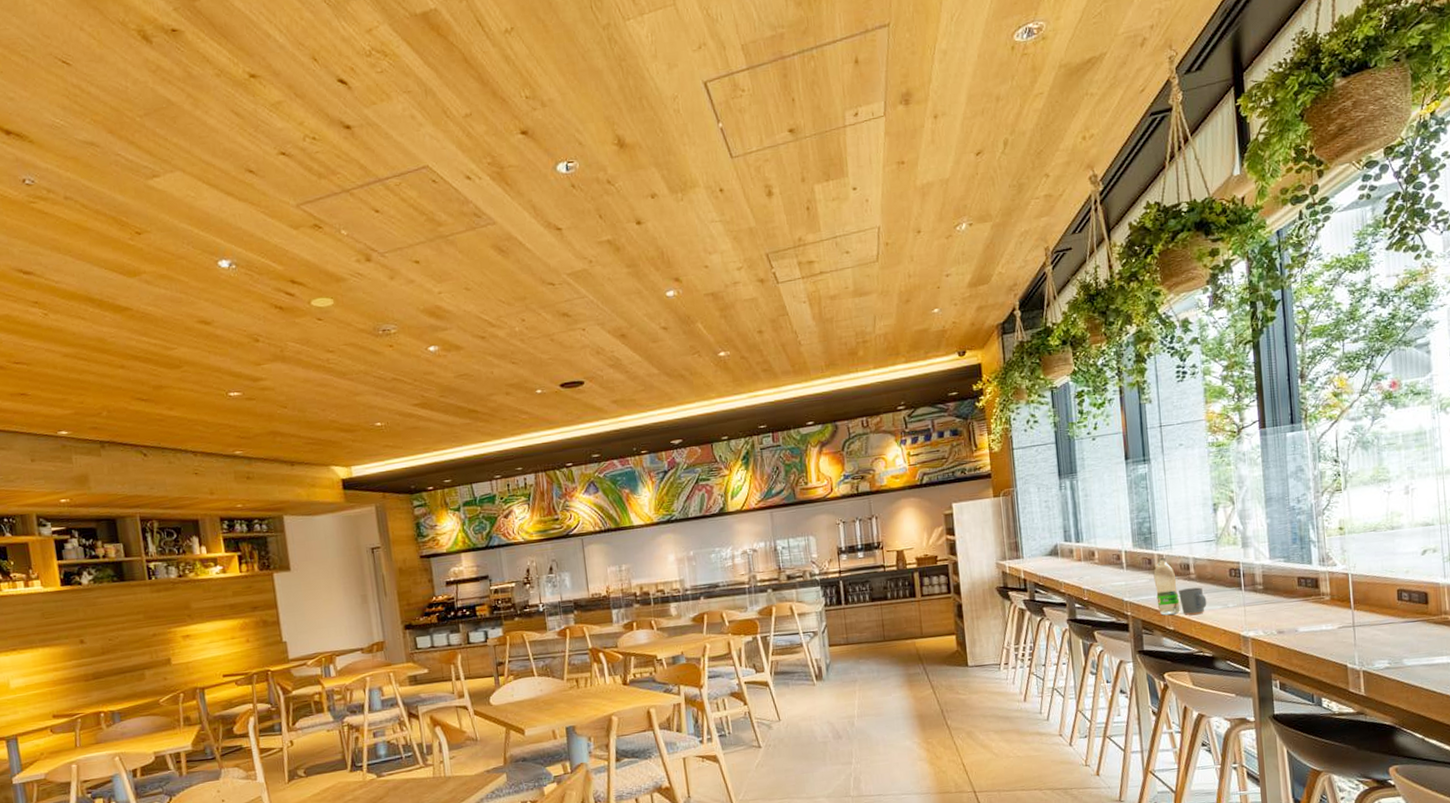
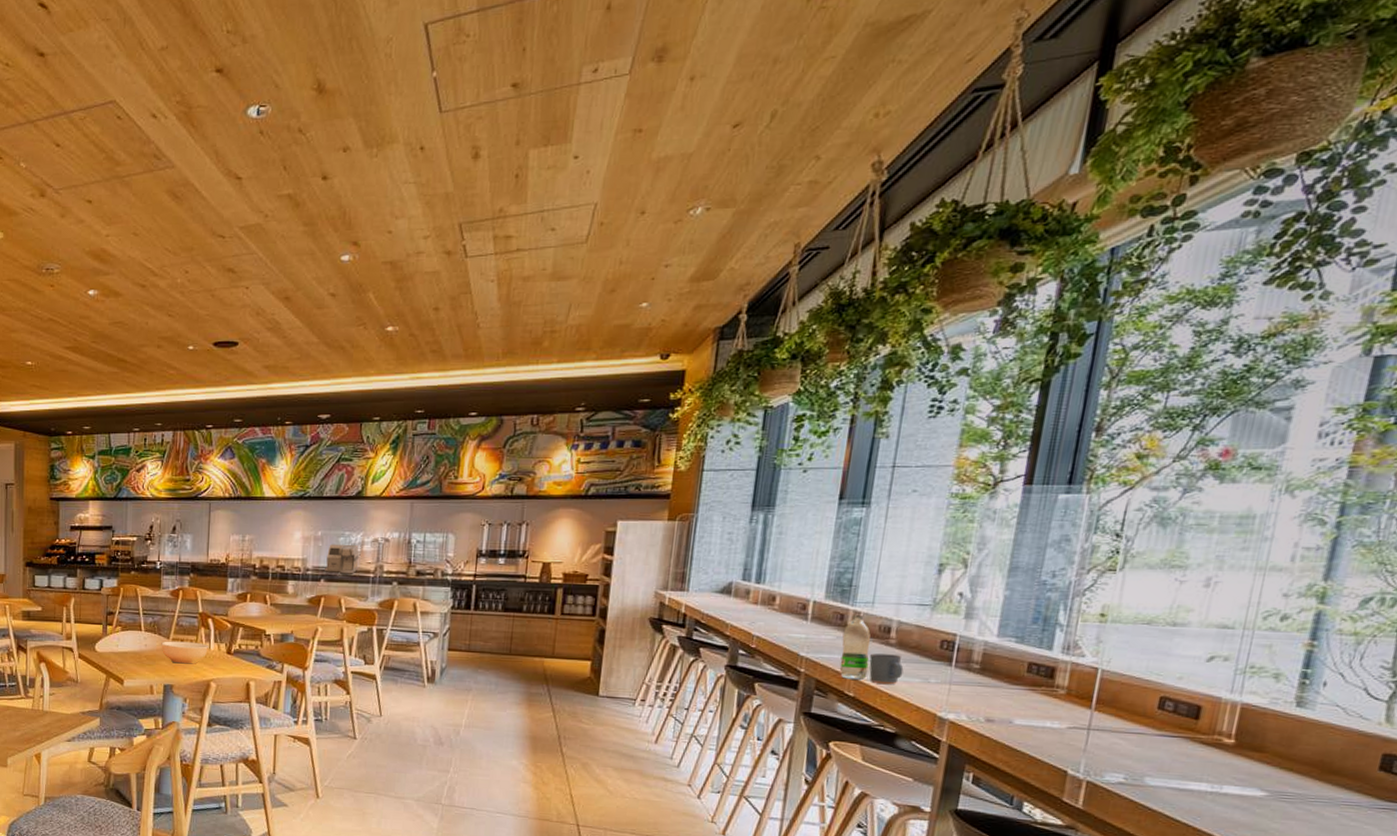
bowl: none [556,678,605,704] -> present [161,641,209,664]
coffee machine: none [702,558,735,591] -> present [325,543,360,575]

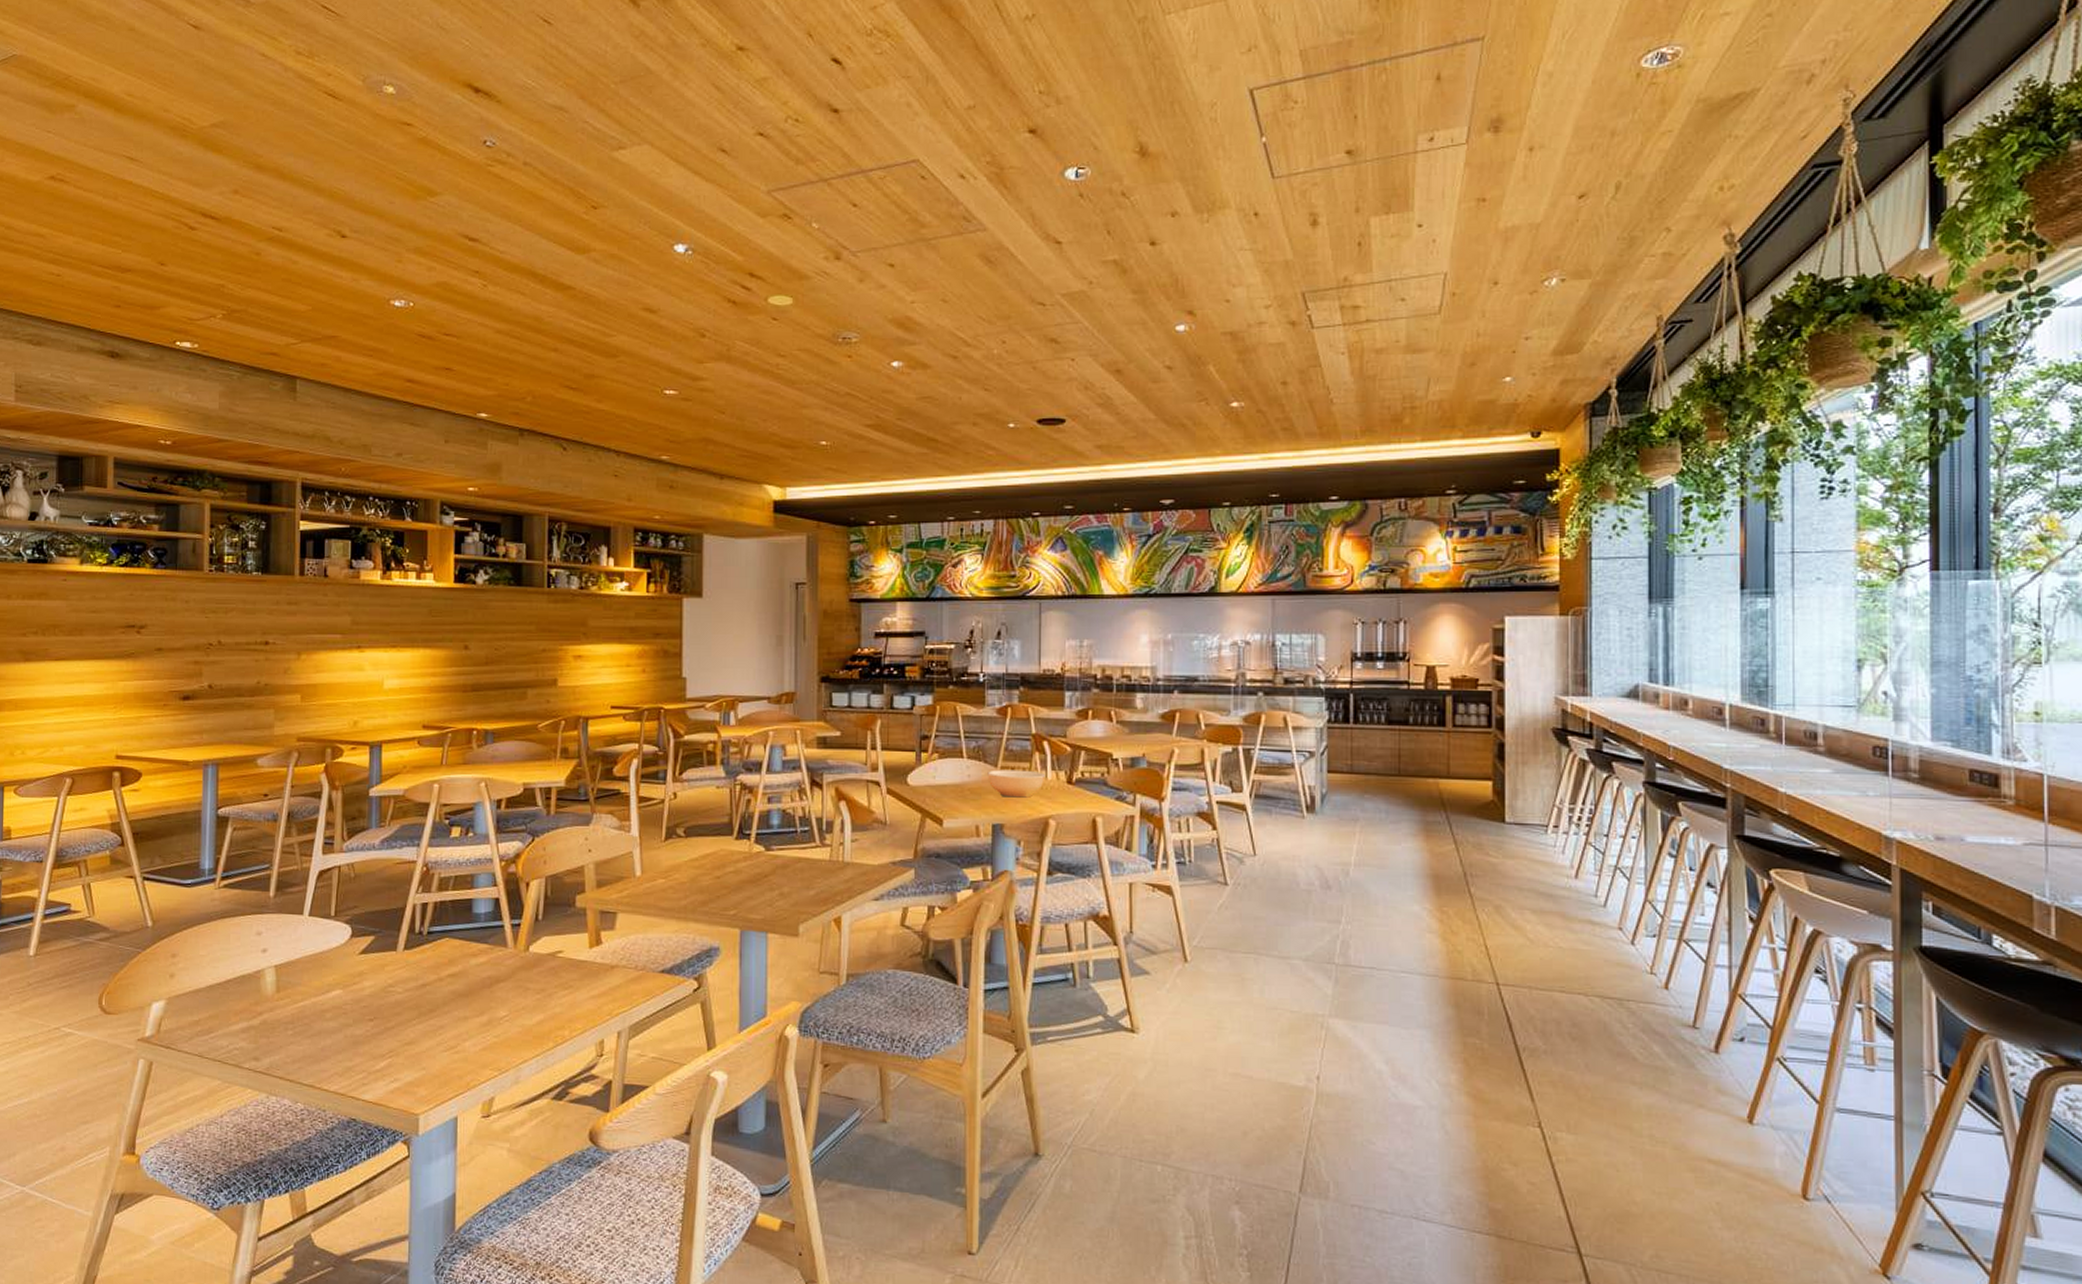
coffee machine: present [325,543,360,575] -> none [1178,648,1219,685]
bottle: present [839,615,871,680] -> none [1766,720,1800,795]
mug: present [869,653,904,684] -> none [1799,764,1838,799]

